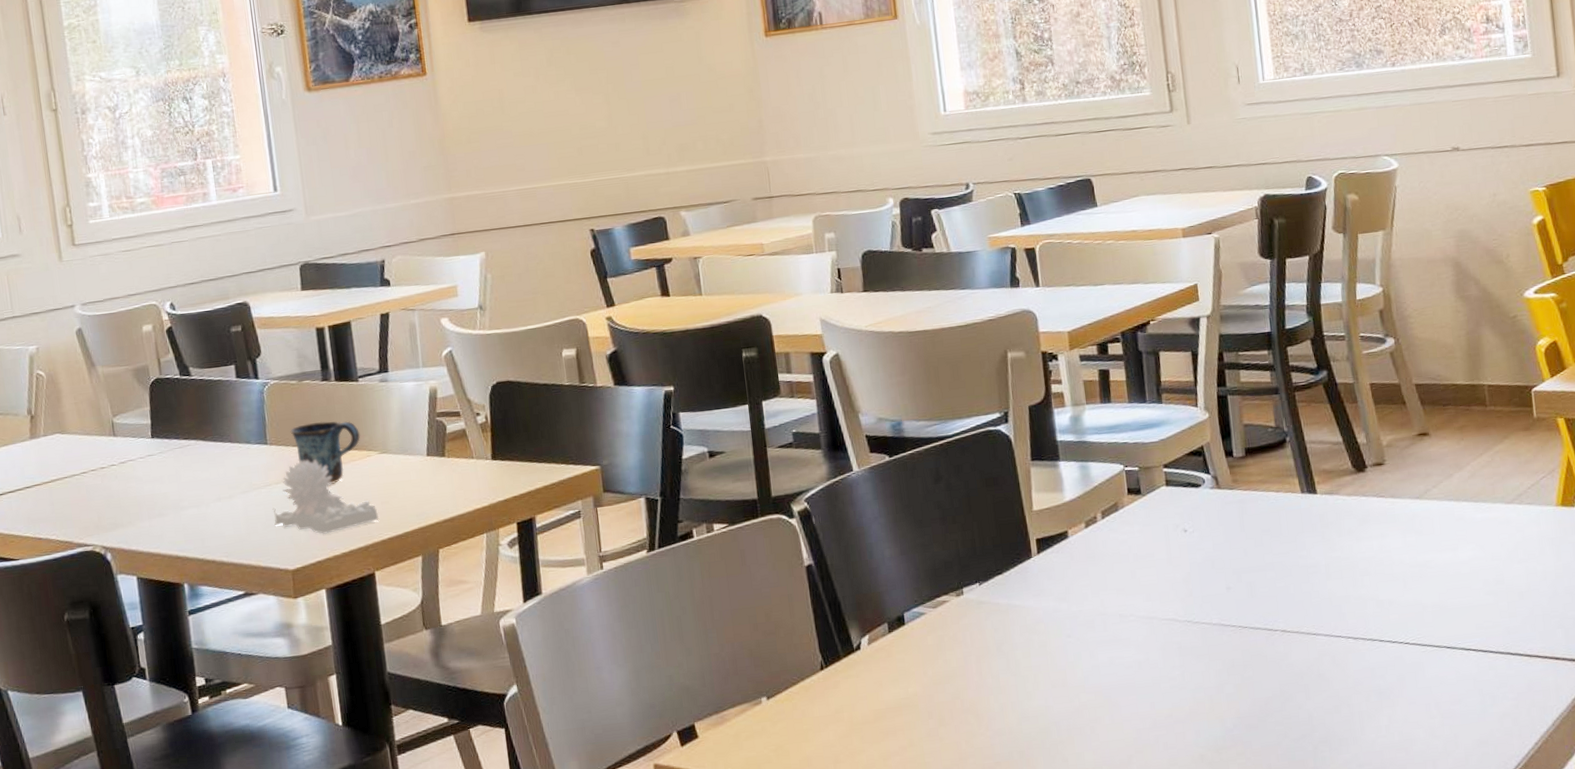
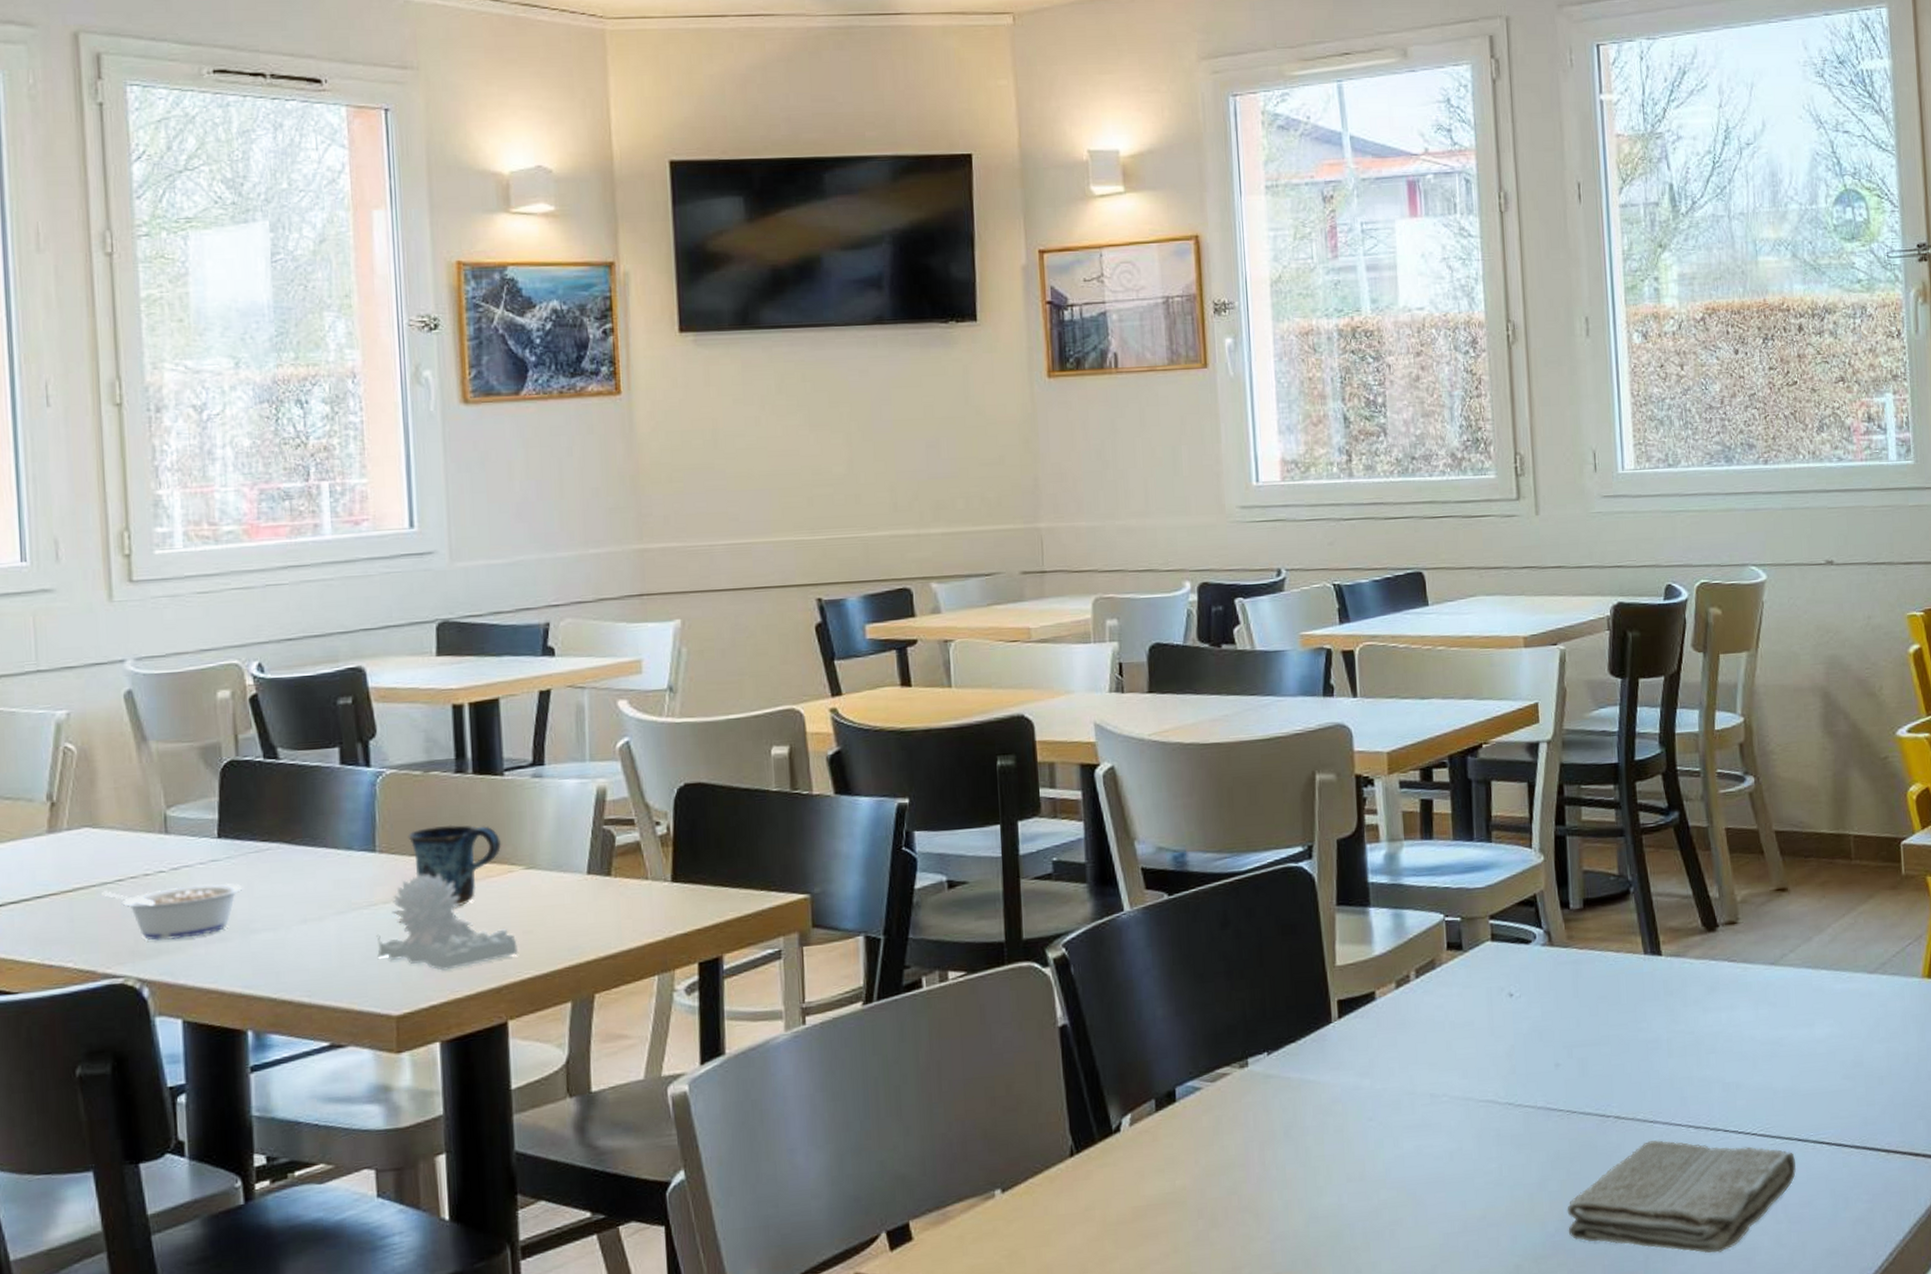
legume: none [72,472,173,517] -> present [102,883,243,940]
washcloth: none [1243,649,1446,744] -> present [1567,1140,1796,1254]

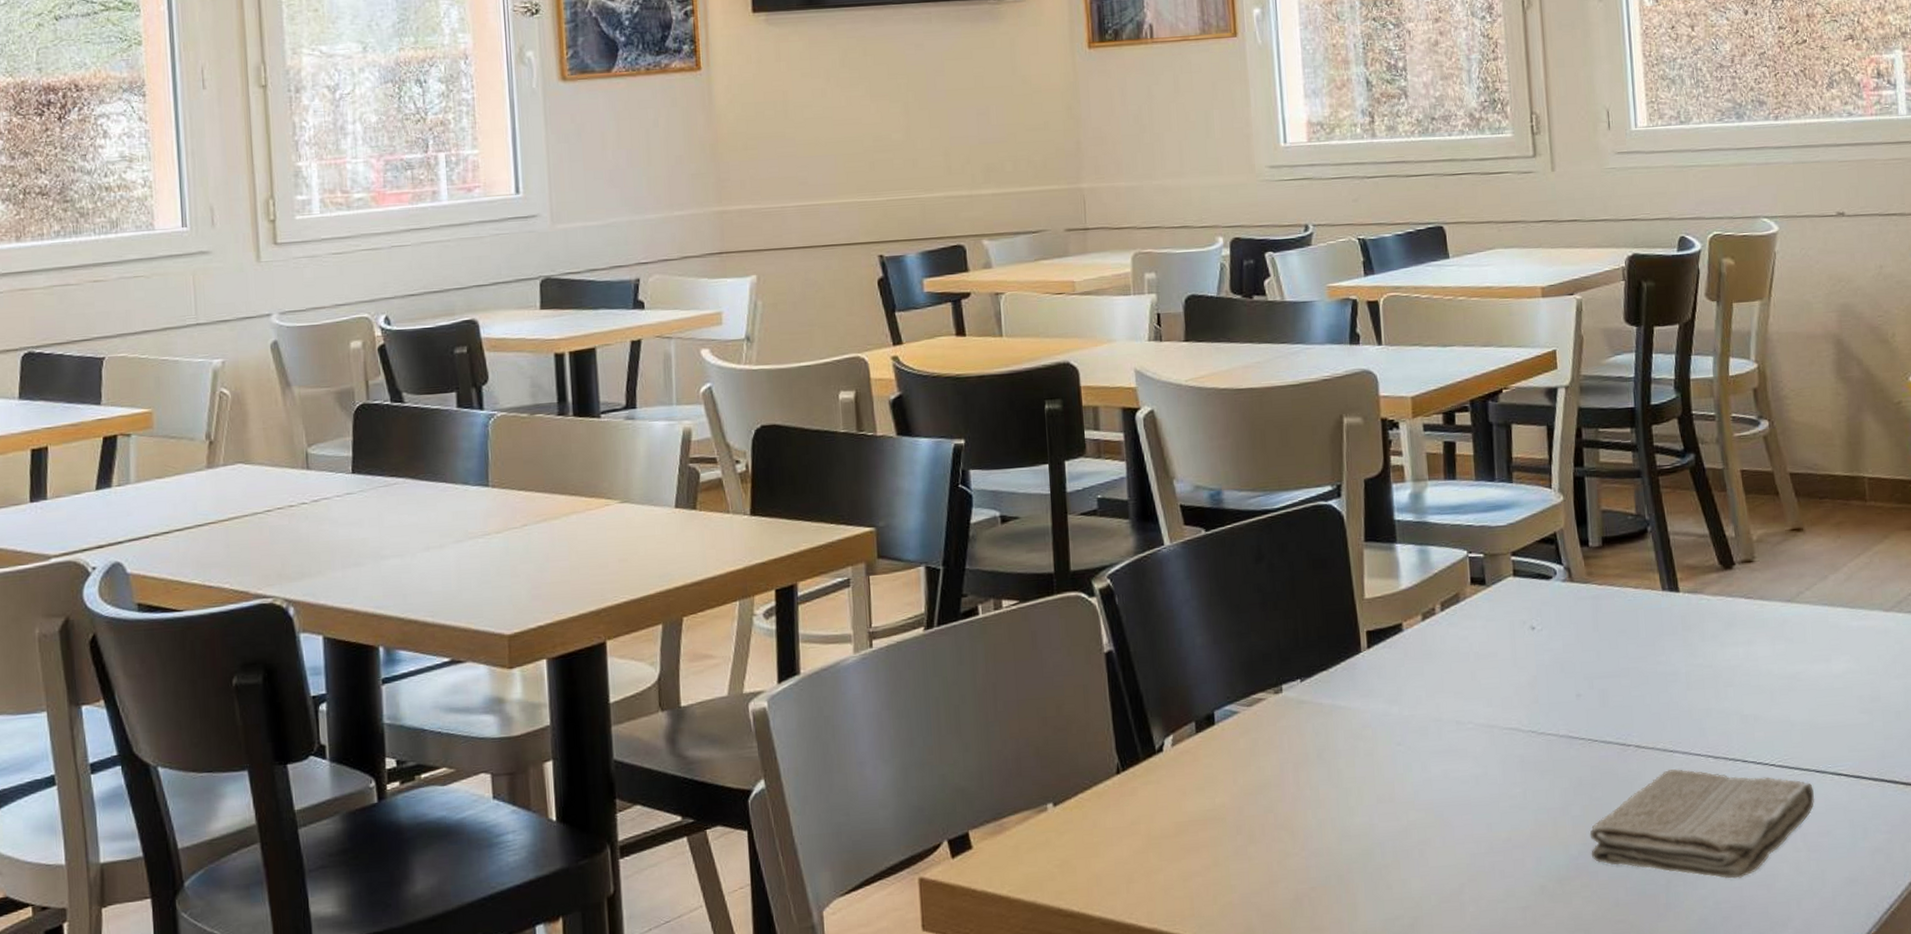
legume: present [102,883,243,940] -> none [253,513,374,565]
succulent plant: present [376,873,518,972] -> none [490,506,614,595]
mug: present [407,824,502,906] -> none [516,462,600,536]

